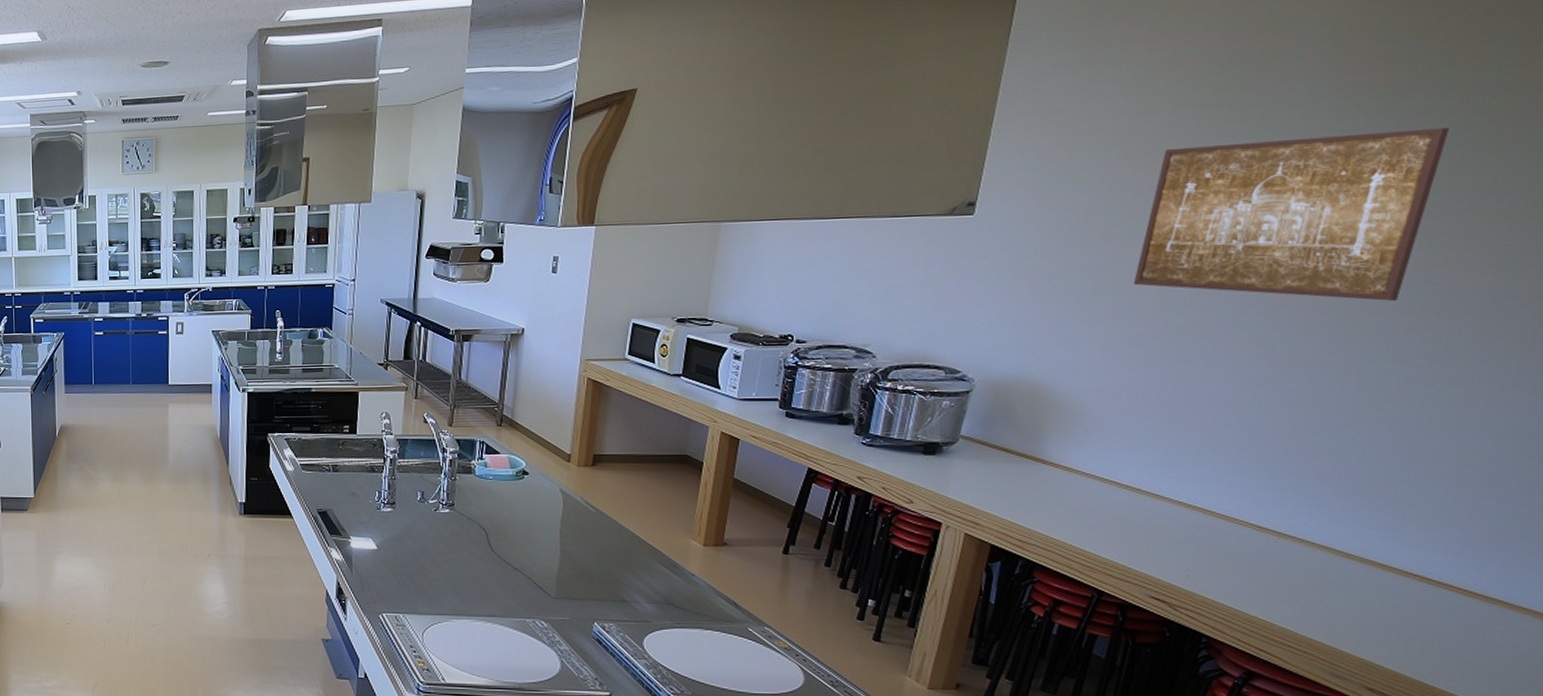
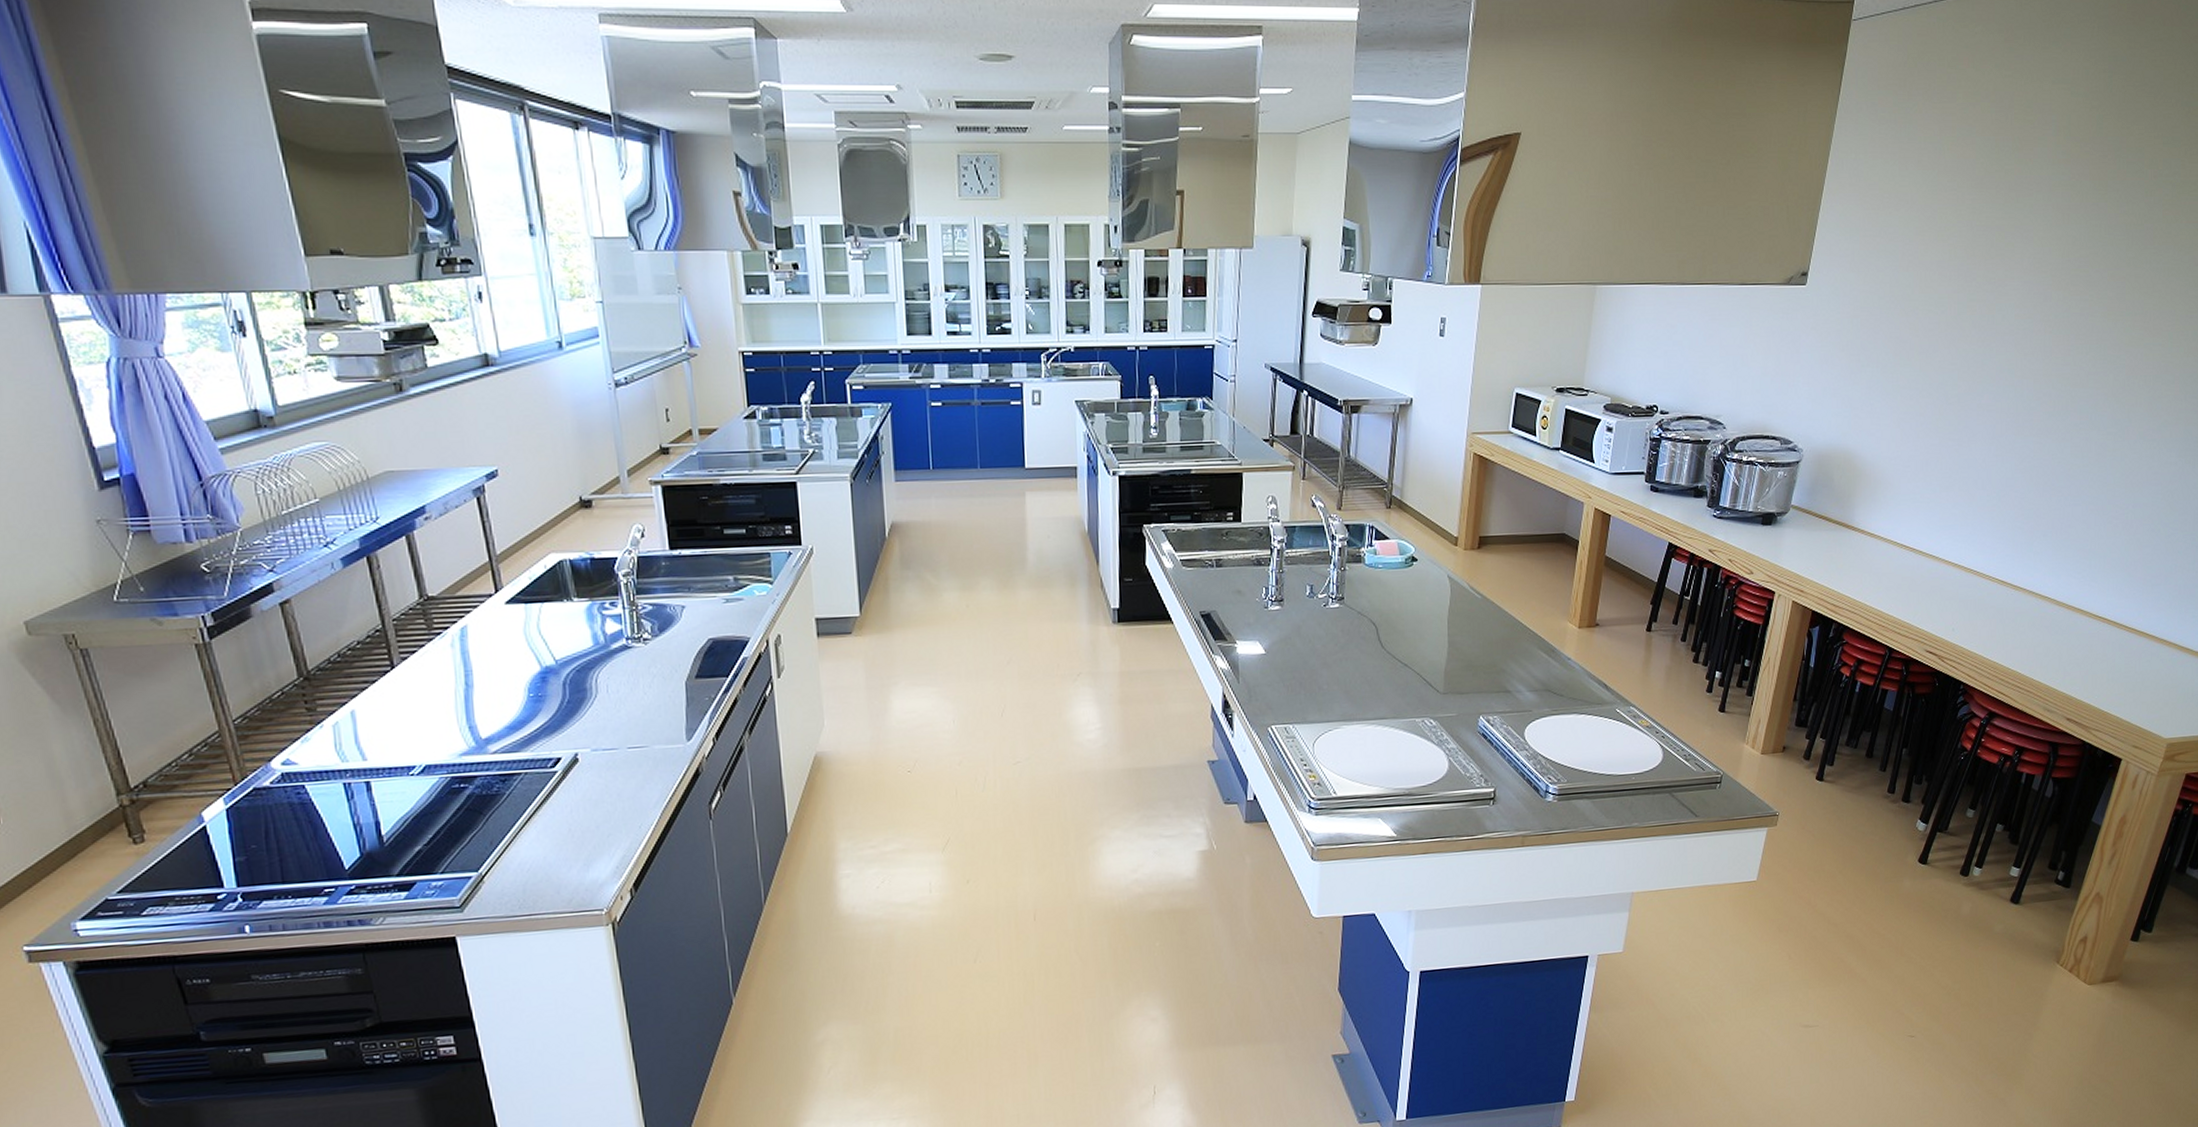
wall art: present [1133,127,1449,301] -> none [1923,219,2137,374]

